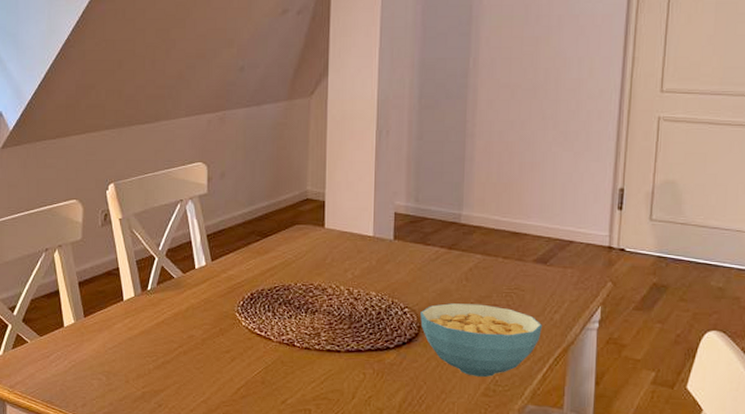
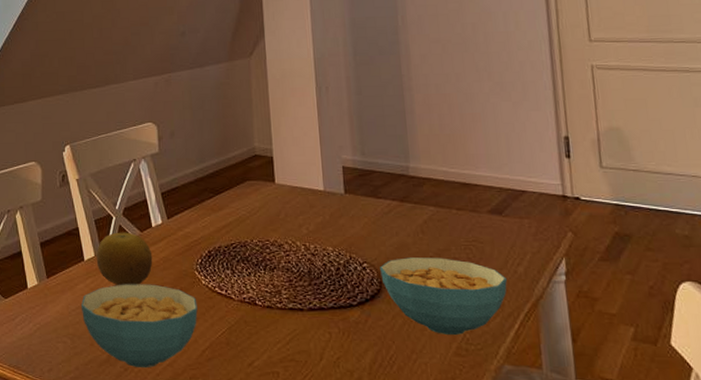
cereal bowl: none [119,324,236,405] -> present [81,284,198,369]
fruit: none [136,273,194,326] -> present [96,232,153,286]

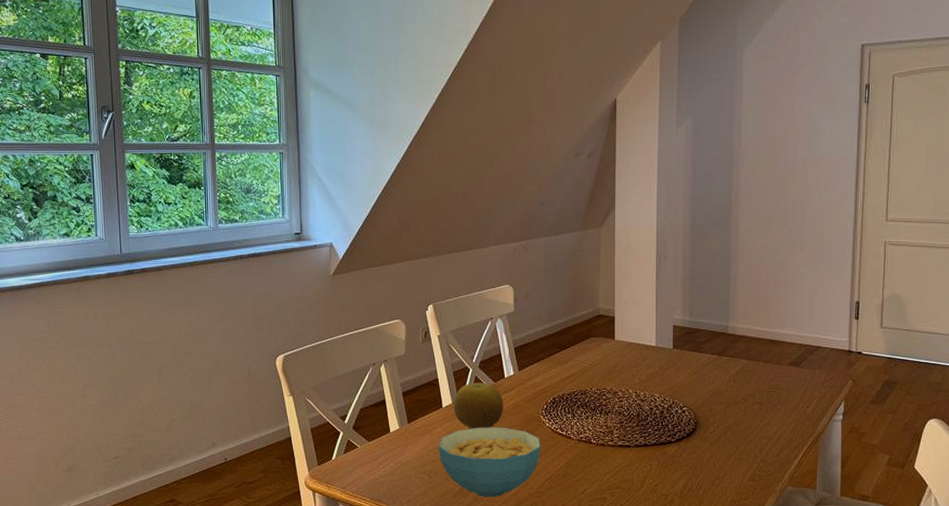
cereal bowl: present [380,257,507,335] -> none [697,402,797,464]

